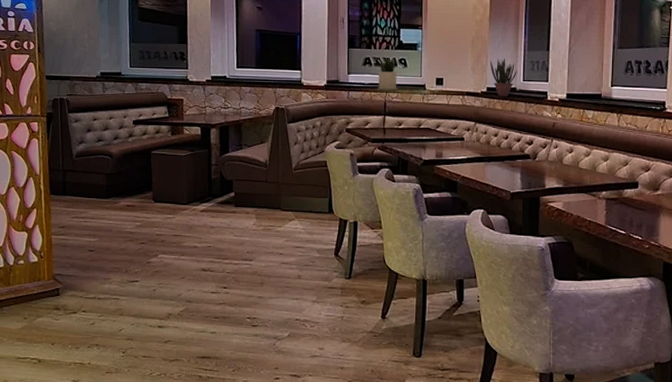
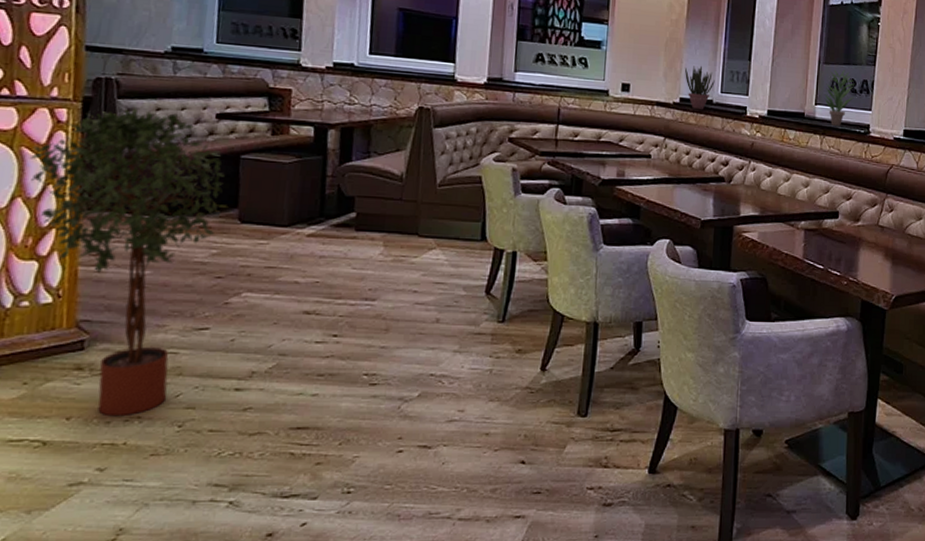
potted tree: none [17,119,146,344] -> present [29,108,229,417]
planter: present [376,58,398,91] -> none [549,55,576,95]
potted plant: none [620,53,649,104] -> present [824,69,854,126]

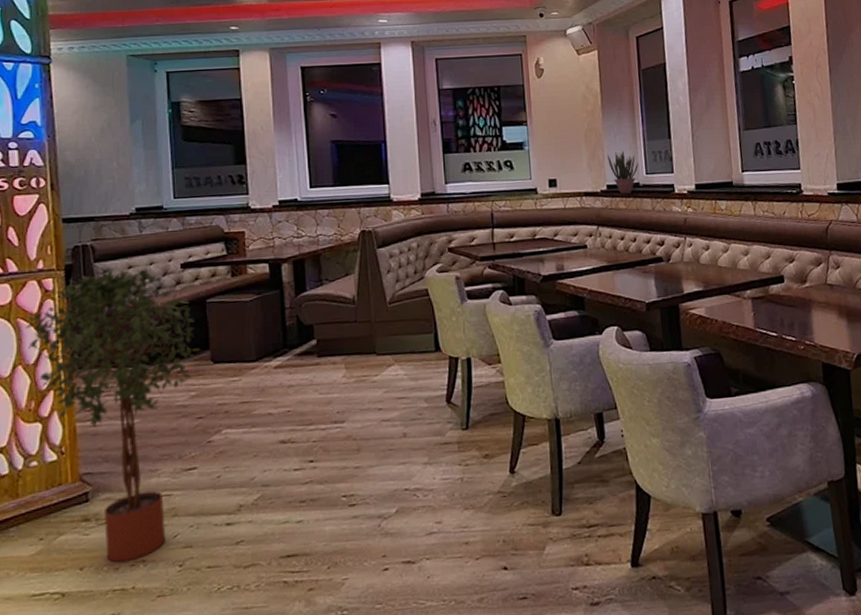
potted plant: present [824,69,854,126] -> none [750,133,780,190]

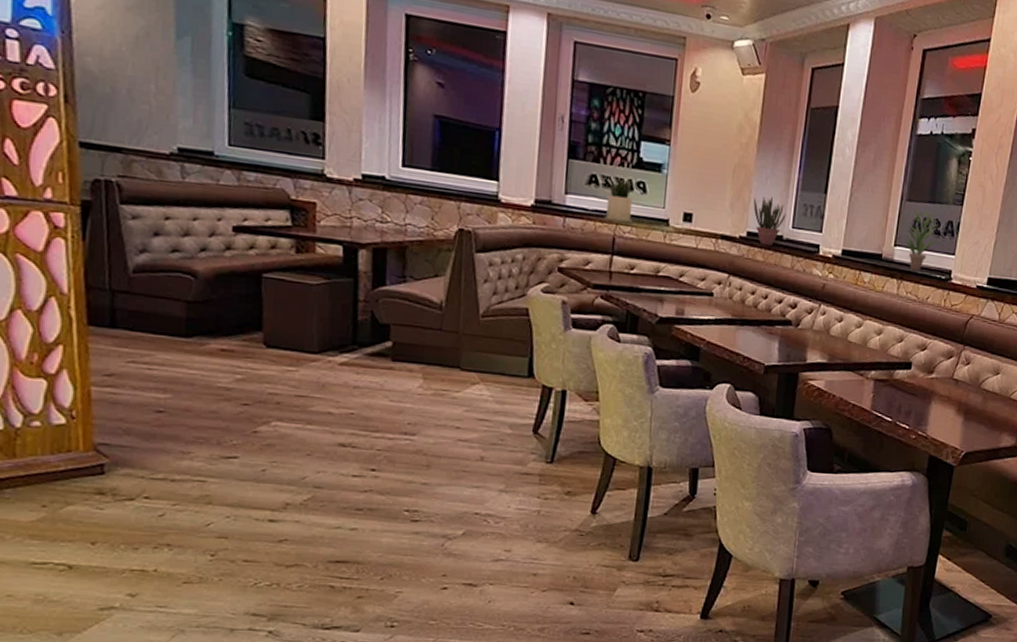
potted tree: present [25,269,201,563] -> none [26,215,252,543]
planter: none [480,161,506,200] -> present [603,177,633,224]
potted plant: none [750,133,780,190] -> present [905,208,938,271]

